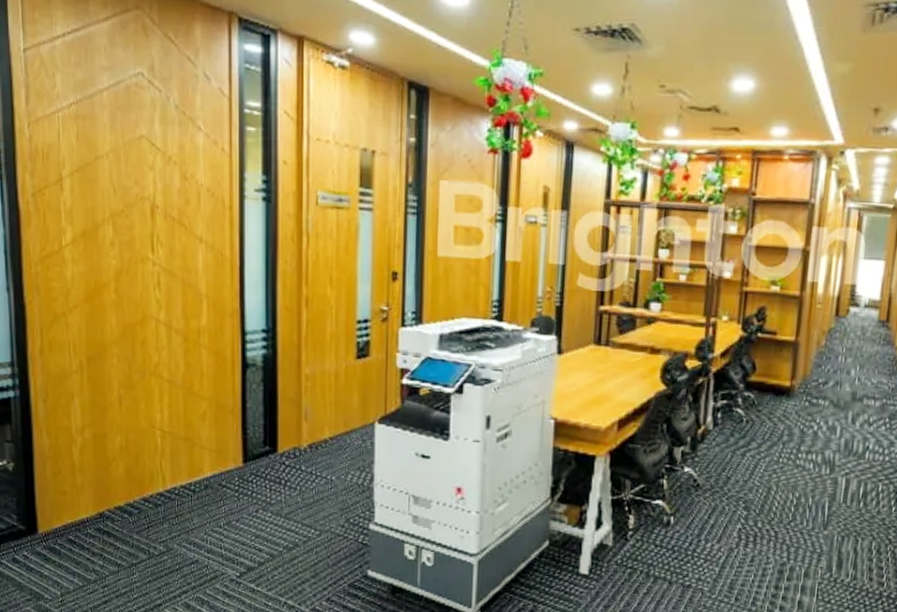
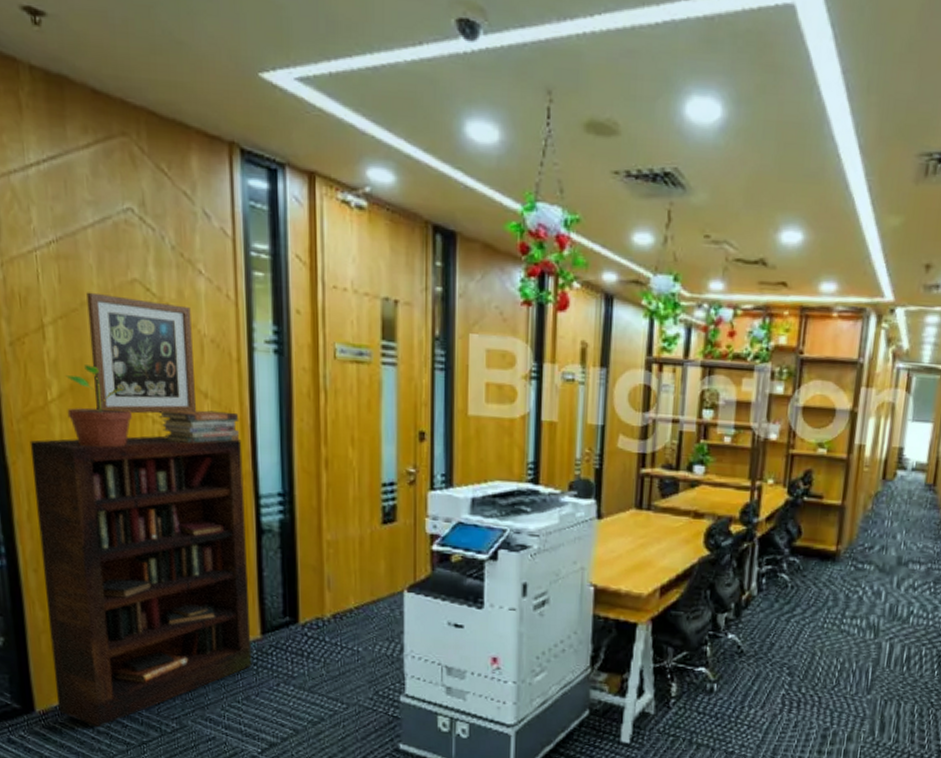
bookcase: none [45,276,234,549] -> present [29,435,252,728]
potted plant: none [78,213,135,288] -> present [66,365,132,448]
wall art: none [100,147,193,257] -> present [86,292,197,414]
book stack: none [158,253,230,284] -> present [158,410,240,444]

